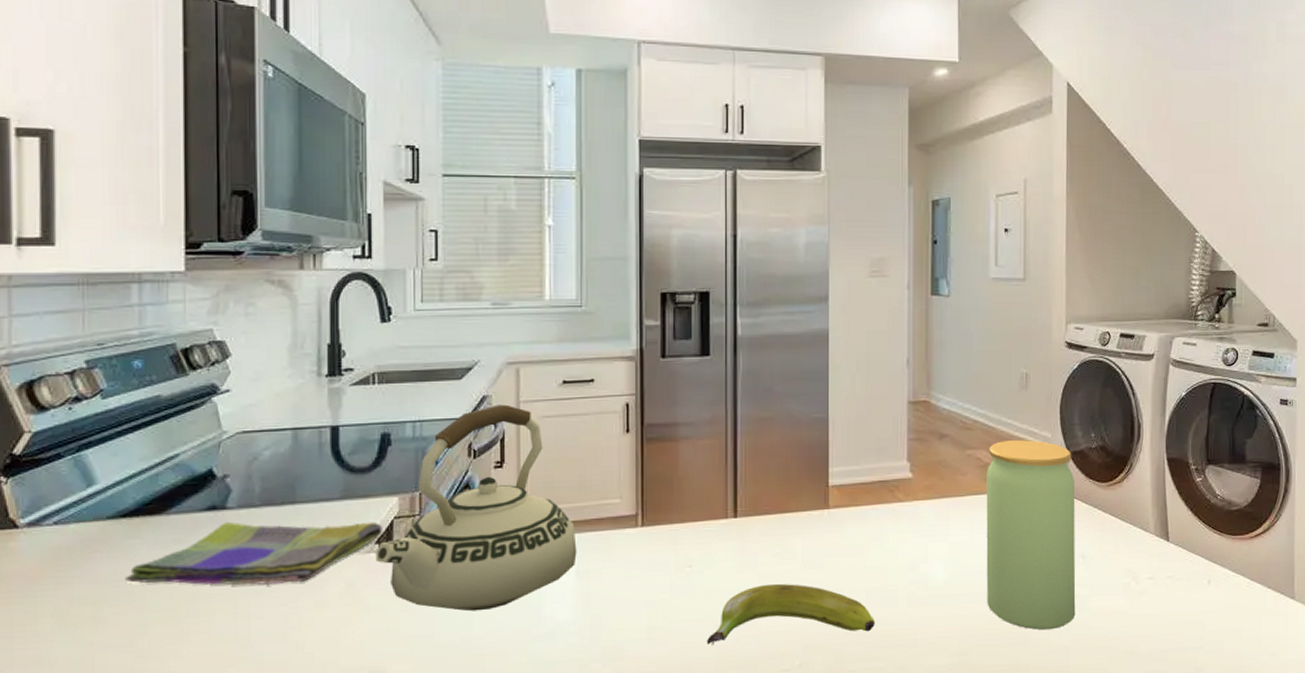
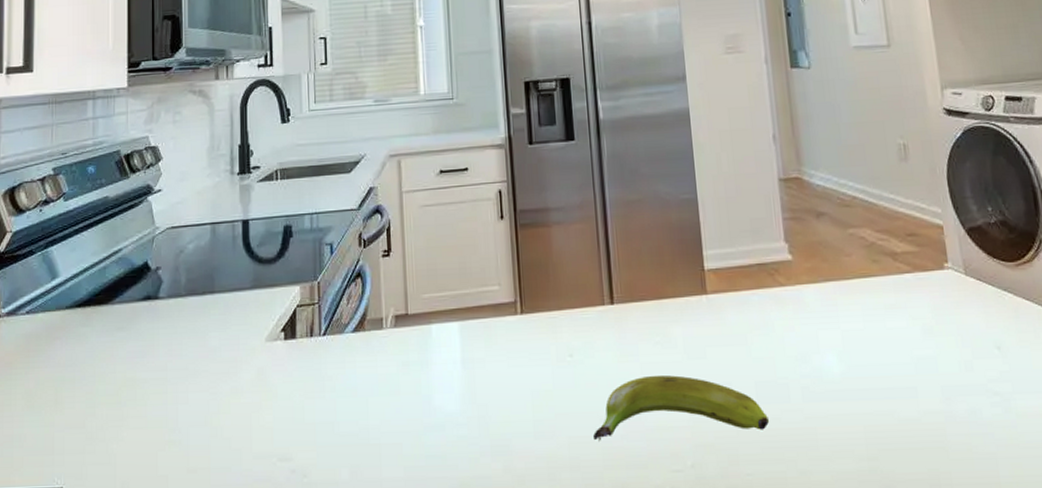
dish towel: present [125,521,383,586] -> none [79,310,287,372]
teakettle: present [375,404,577,612] -> none [281,195,461,400]
jar: present [986,440,1076,630] -> none [873,216,999,432]

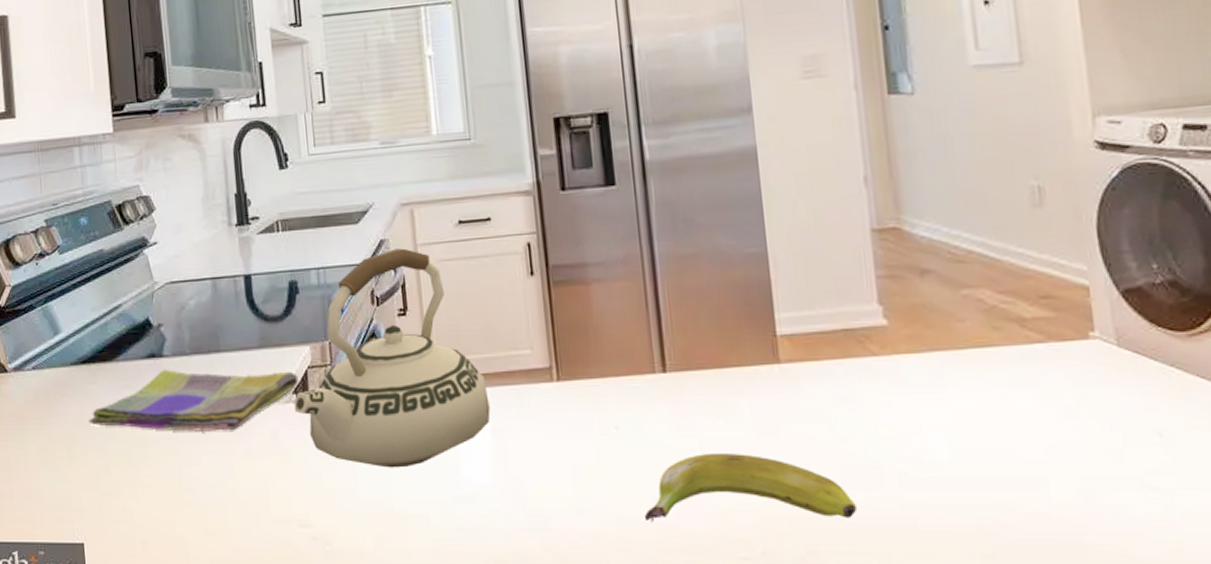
dish towel: none [79,310,287,372] -> present [89,369,299,433]
teakettle: none [281,195,461,400] -> present [293,248,491,468]

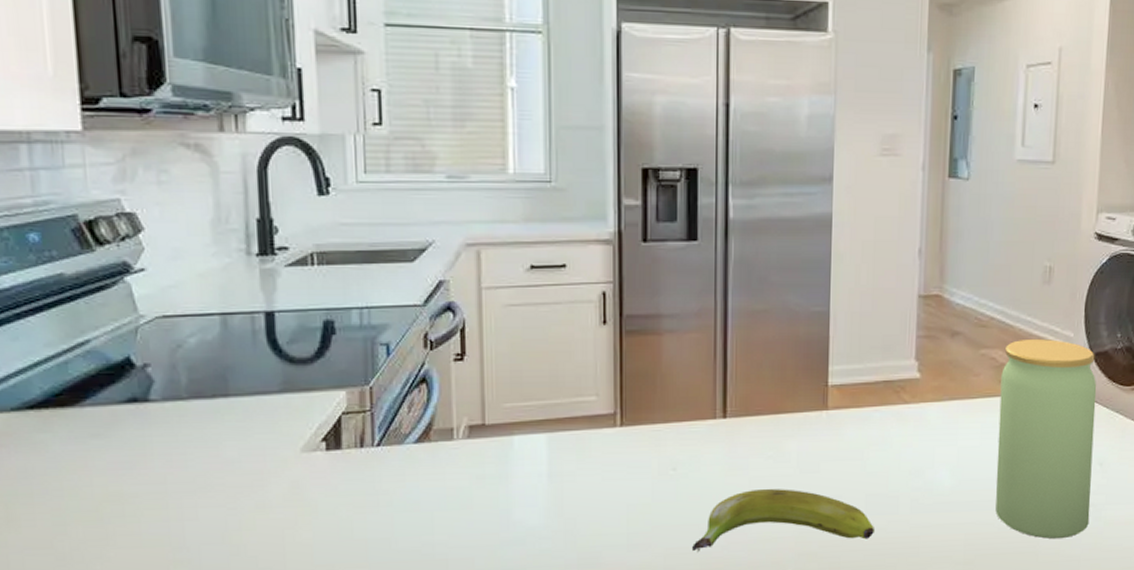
dish towel: present [89,369,299,433] -> none [38,415,330,485]
teakettle: present [293,248,491,468] -> none [322,291,549,515]
jar: none [994,274,1157,531] -> present [995,339,1097,539]

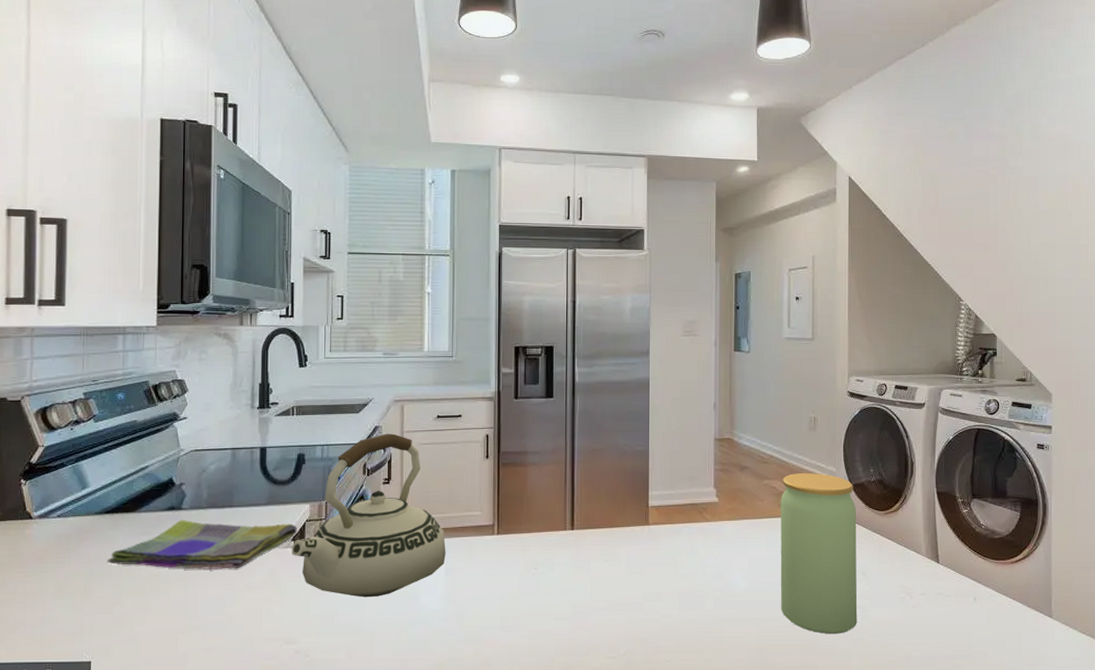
dish towel: none [38,415,330,485] -> present [107,519,297,571]
teakettle: none [322,291,549,515] -> present [291,433,446,598]
banana: present [692,488,875,552] -> none [549,585,687,634]

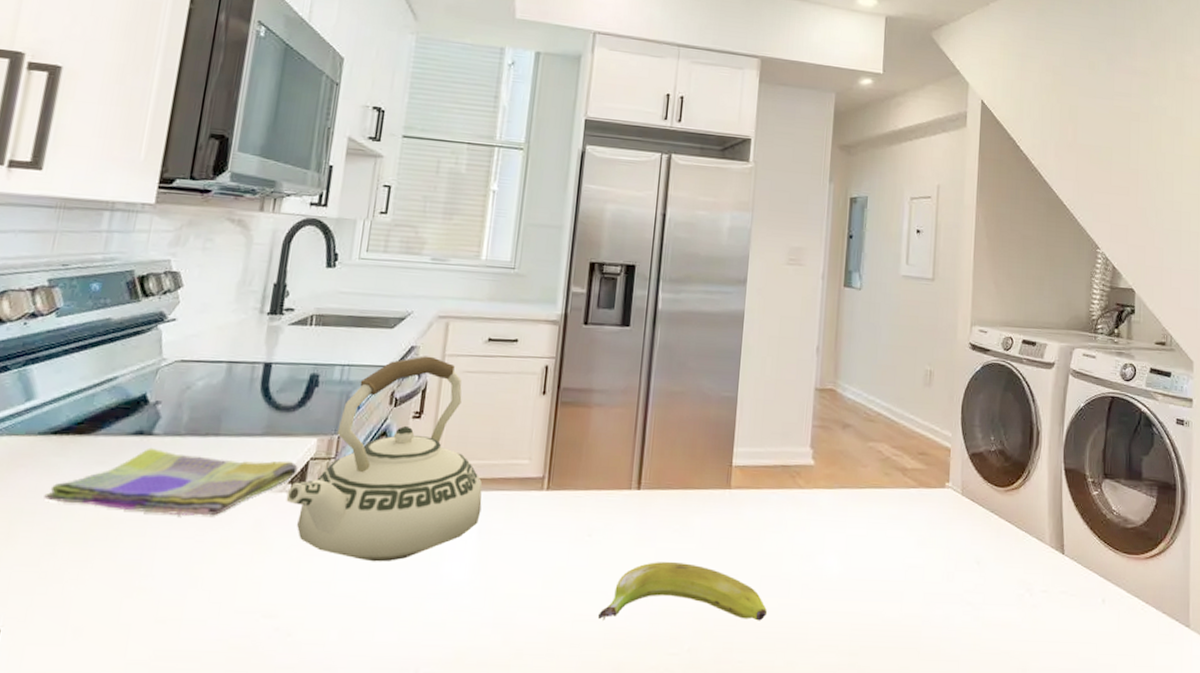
banana: none [549,585,687,634] -> present [598,561,768,621]
jar: present [780,473,858,634] -> none [880,436,973,636]

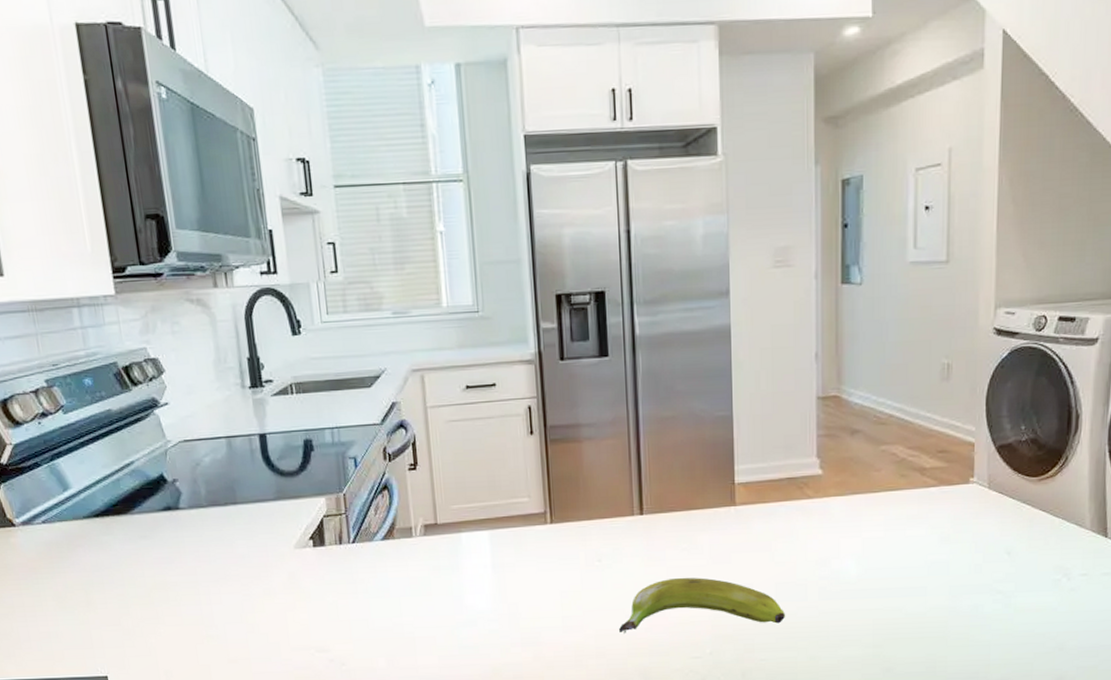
dish towel: present [43,447,298,516] -> none [106,520,315,576]
teakettle: present [286,356,483,562] -> none [310,410,492,600]

